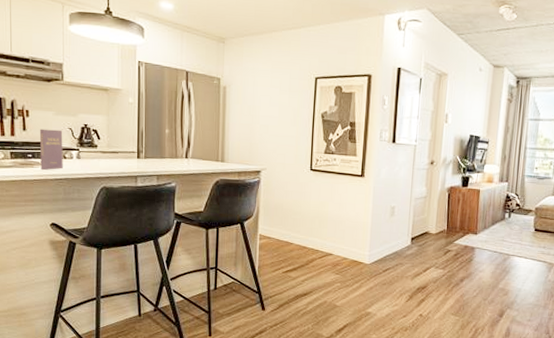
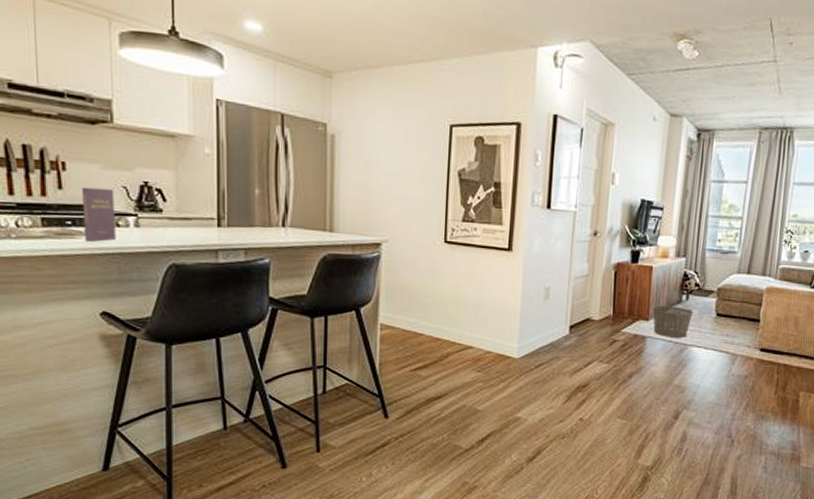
basket: none [480,222,515,249] -> present [652,305,694,338]

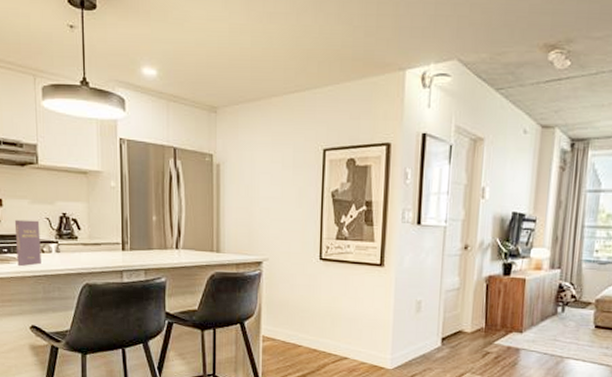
basket: present [652,305,694,338] -> none [526,317,570,350]

